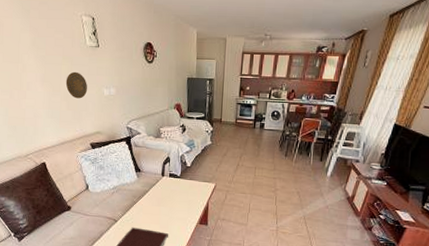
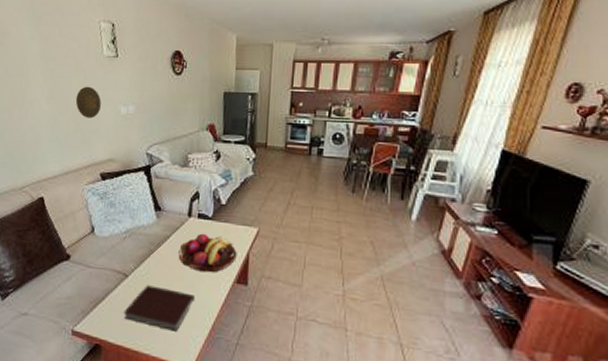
fruit basket: none [155,188,200,217] -> present [178,233,237,273]

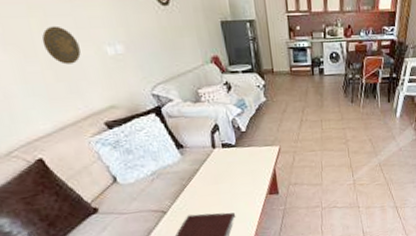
fruit basket: present [178,233,237,273] -> none [211,159,265,193]

